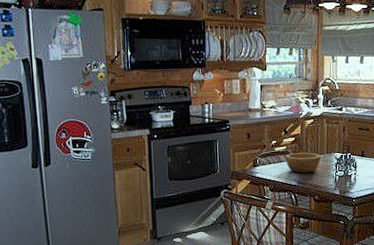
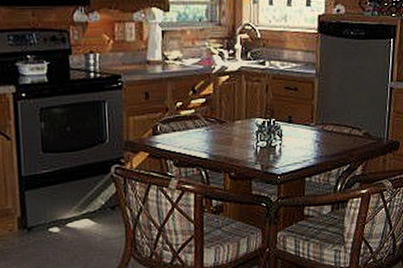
bowl: present [285,152,321,173] -> none [194,117,238,144]

